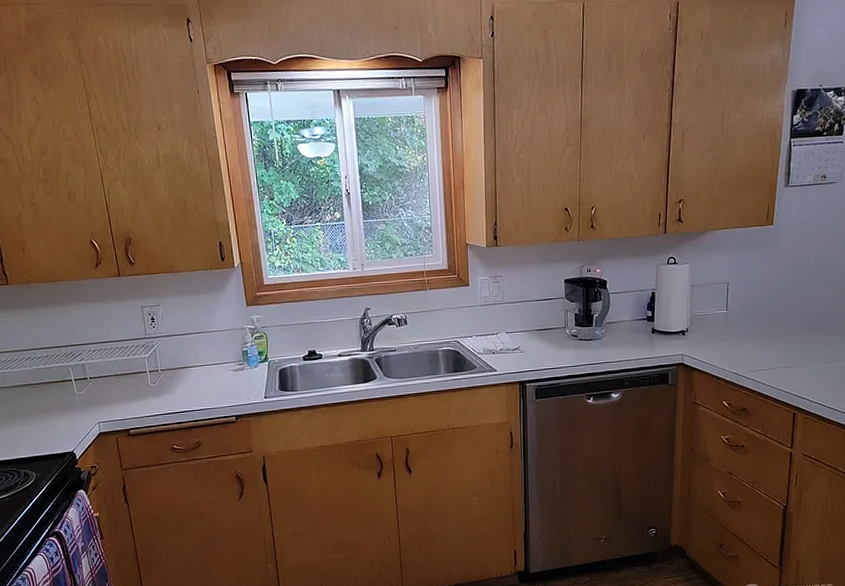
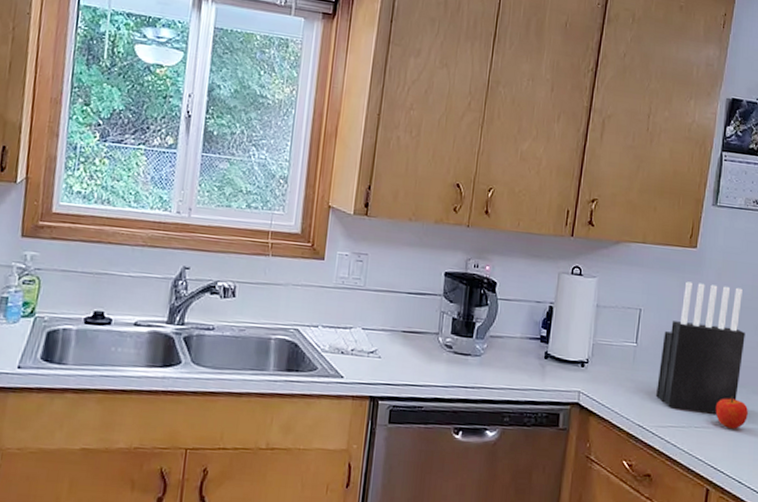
knife block: none [747,251,820,356] -> present [656,281,745,414]
fruit: none [797,339,825,365] -> present [715,395,748,429]

